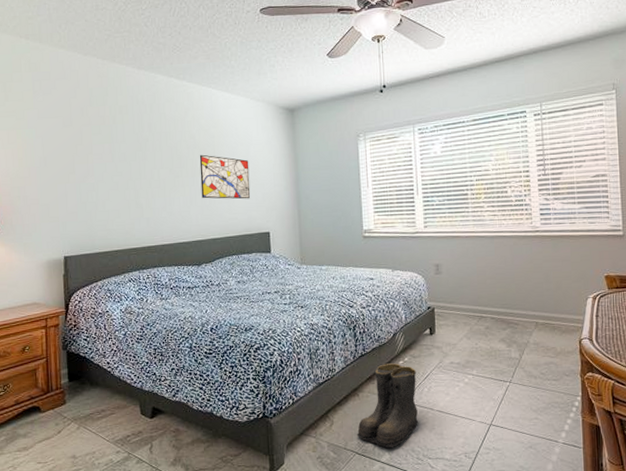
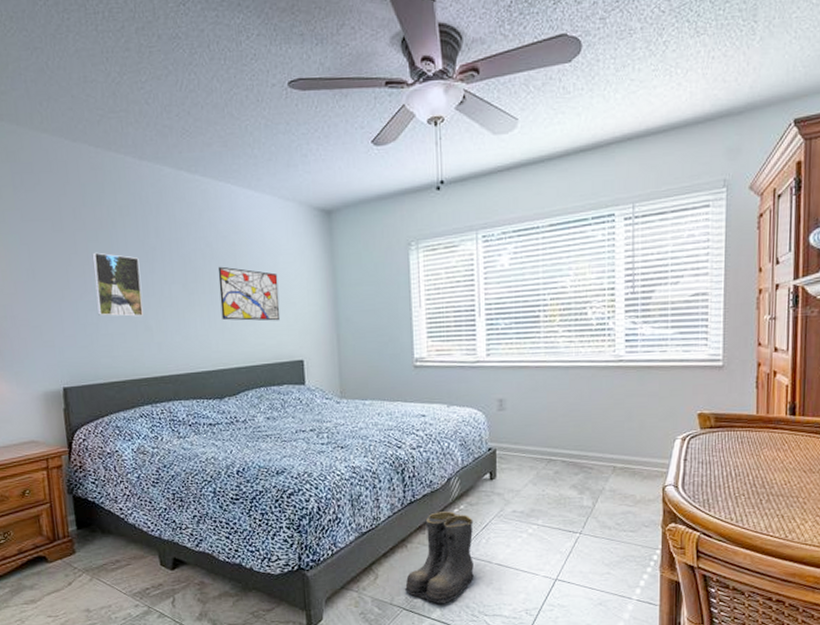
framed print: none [95,143,136,196] -> present [92,252,143,317]

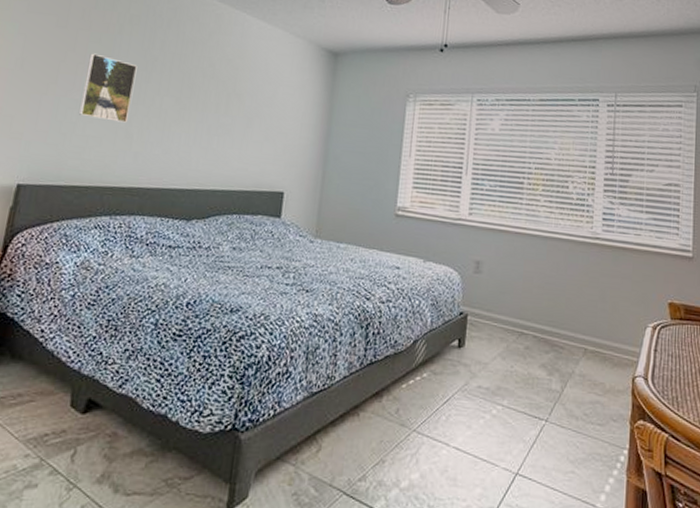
wall art: present [217,266,280,321] -> none [208,87,275,149]
boots: present [404,511,476,603] -> none [348,377,436,491]

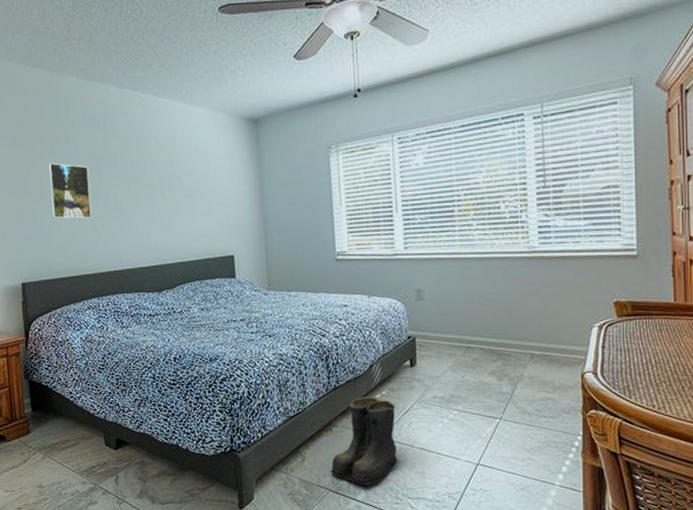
boots: none [348,377,436,491] -> present [330,397,399,486]

